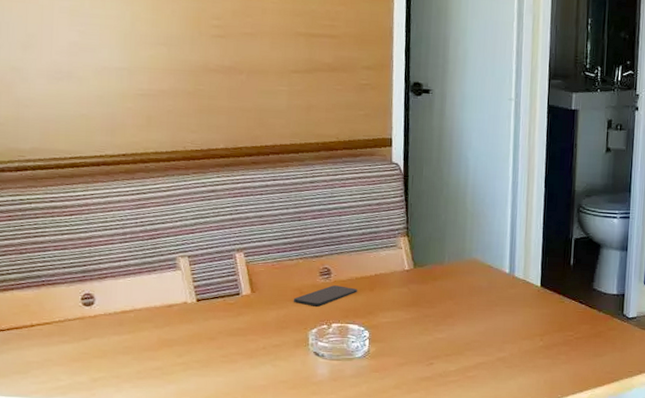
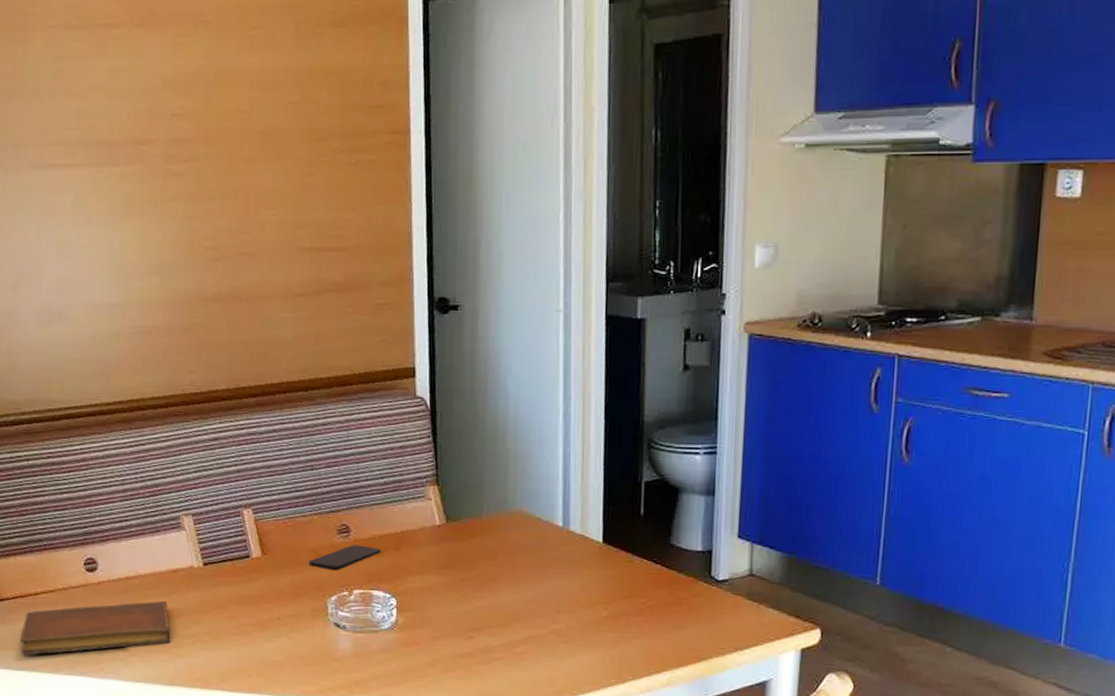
notebook: none [12,332,163,382] -> present [19,600,171,655]

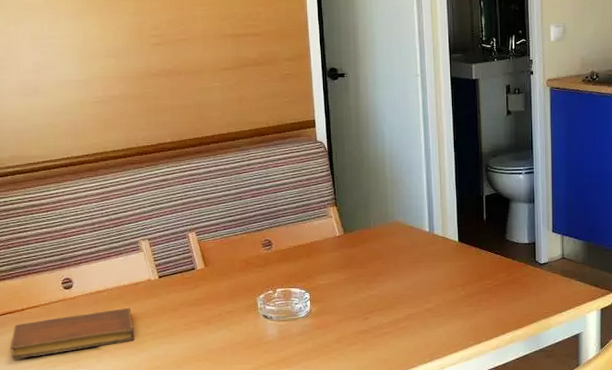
smartphone: present [308,545,381,570] -> none [241,254,296,275]

